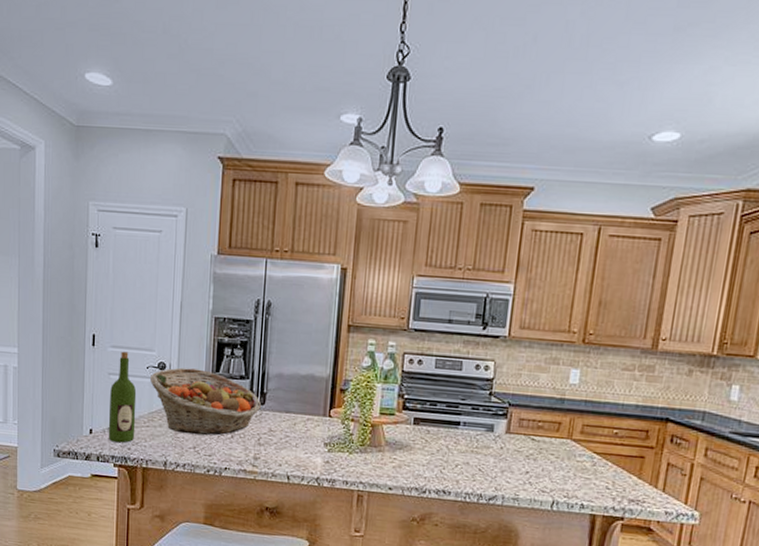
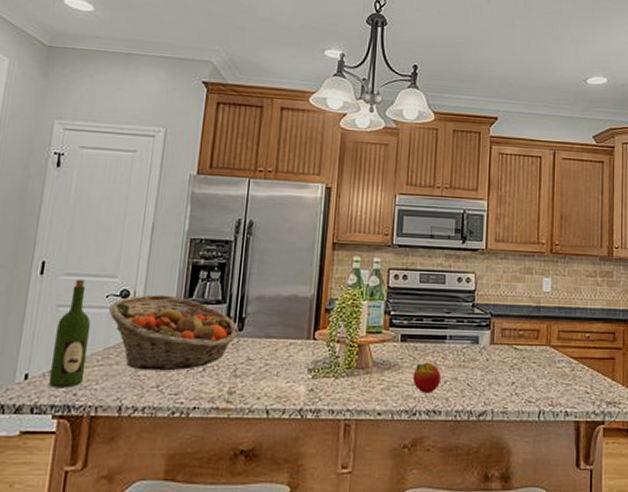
apple: none [423,445,453,475] -> present [412,362,442,394]

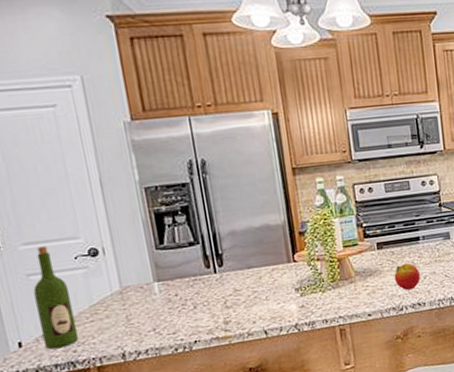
fruit basket: present [109,294,239,371] -> none [81,245,220,319]

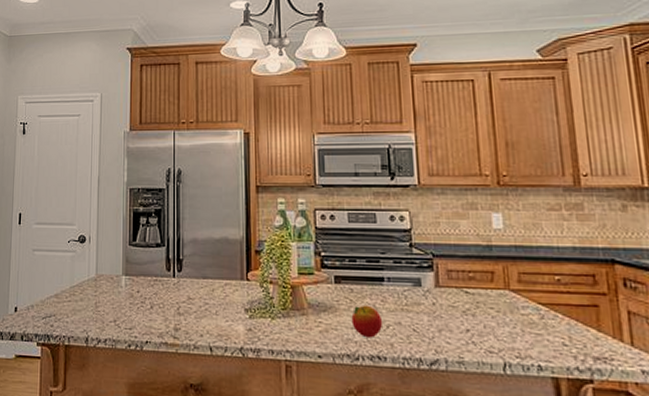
wine bottle: present [33,246,78,350] -> none [32,227,59,320]

